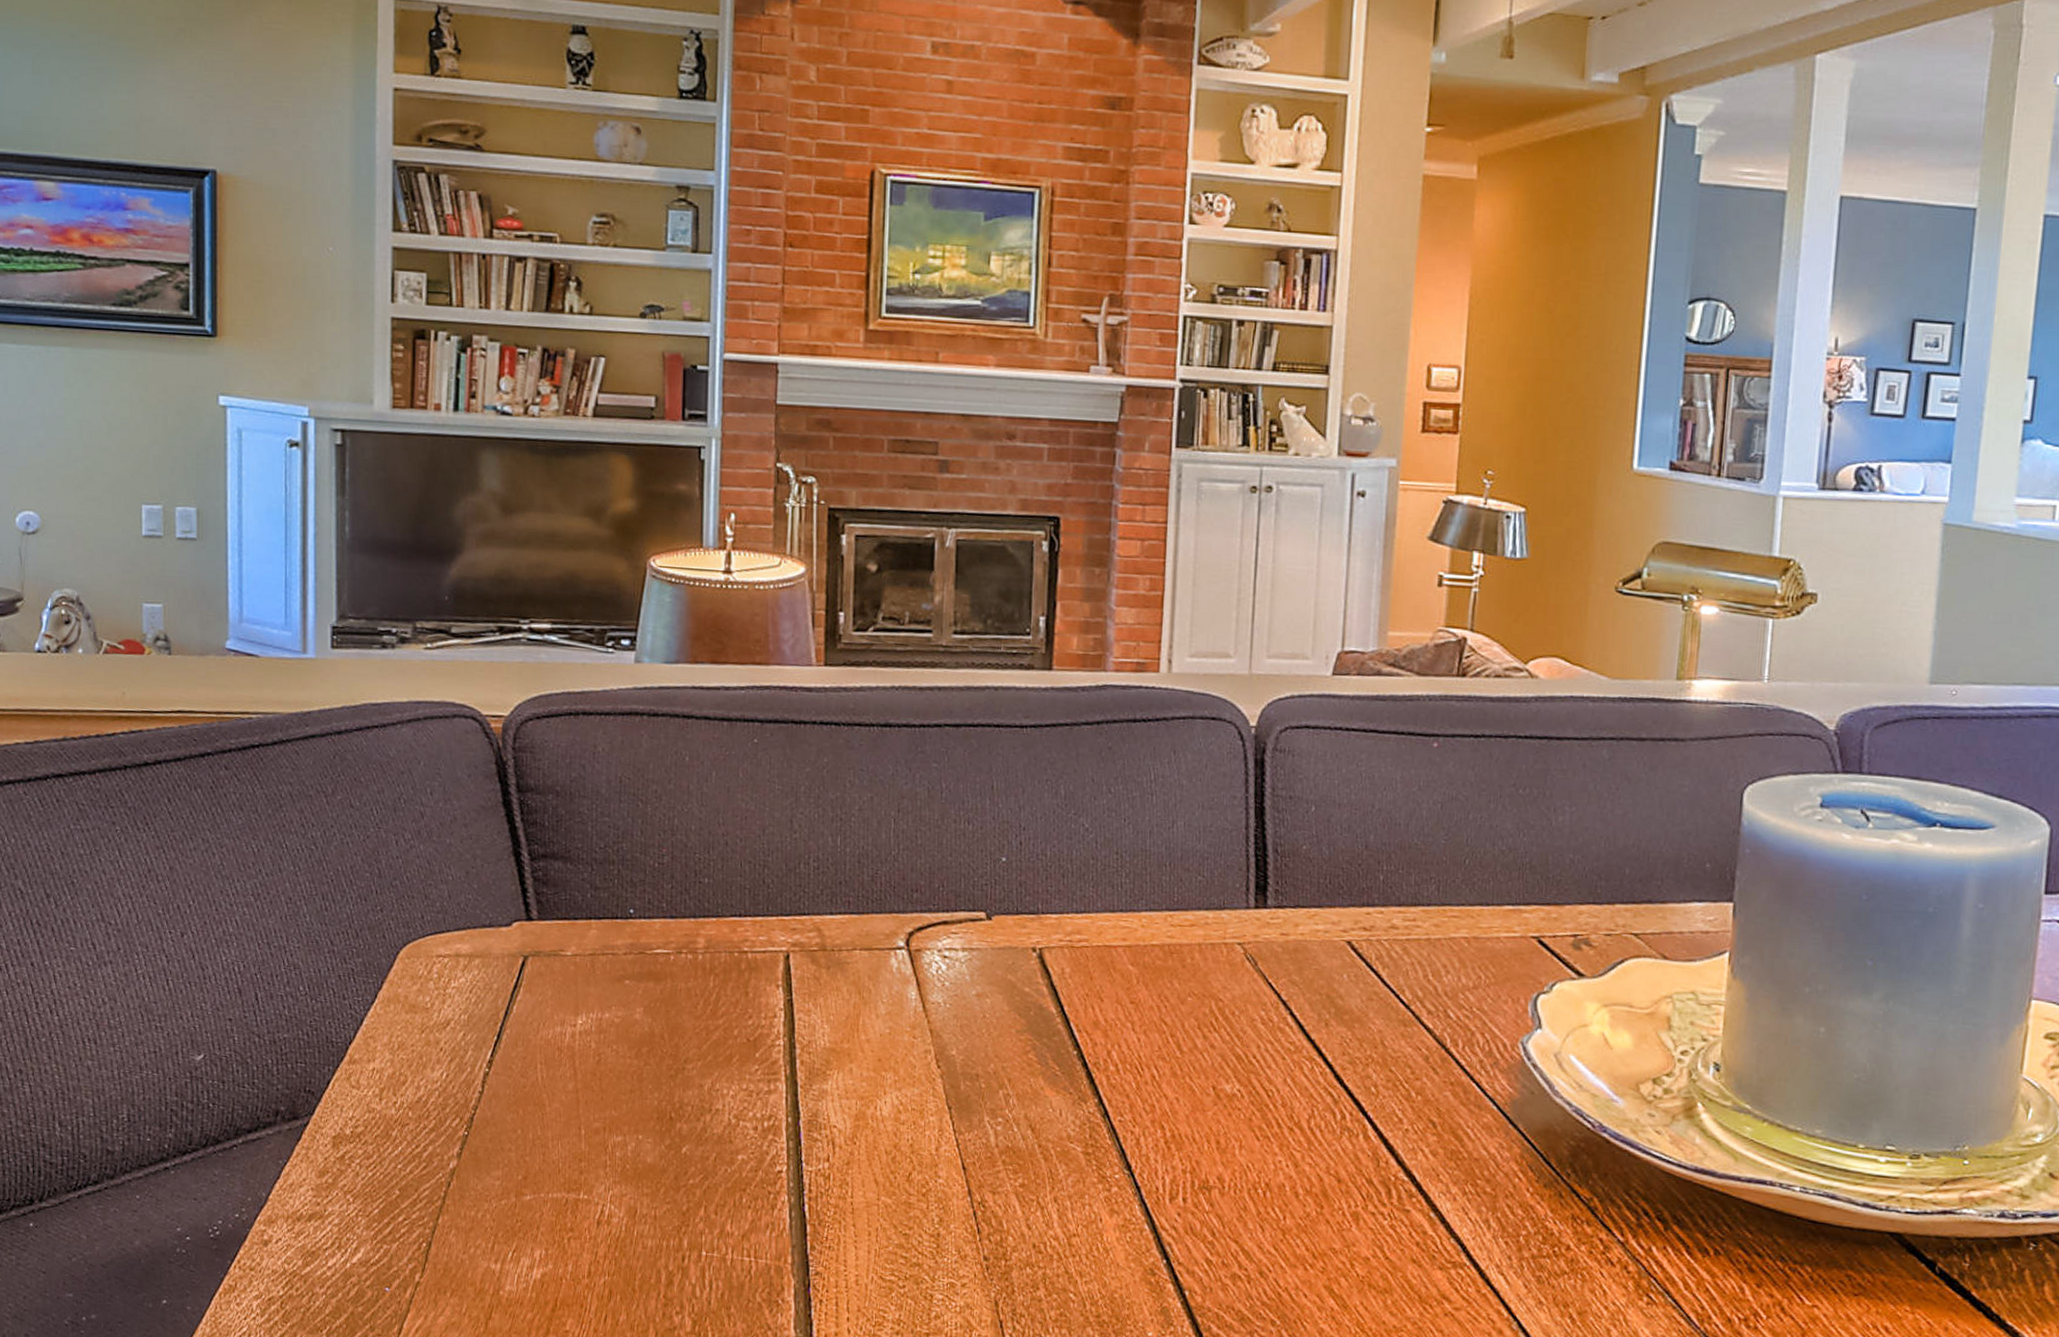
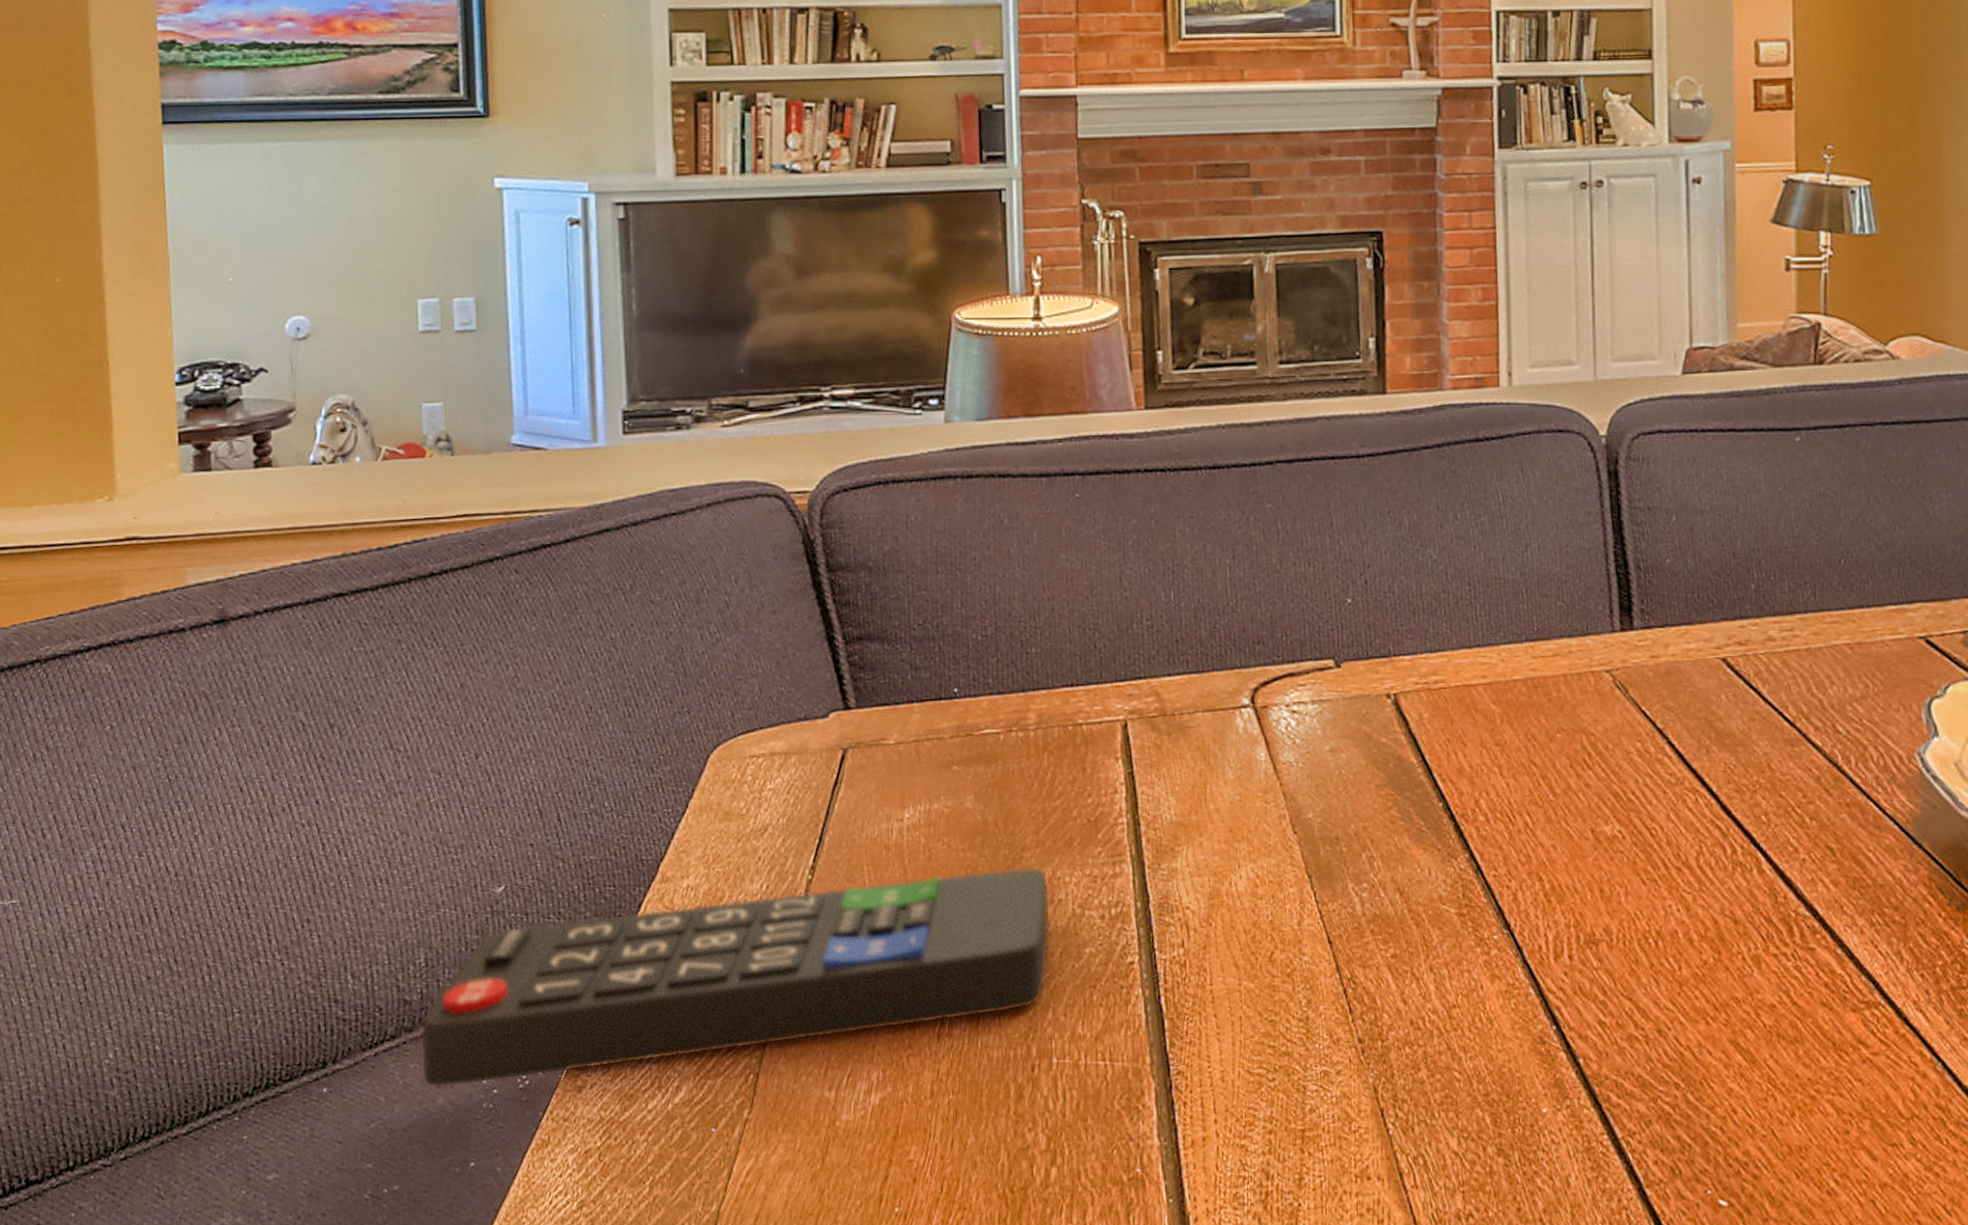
remote control: none [120,1077,707,1231] -> present [420,867,1050,1087]

